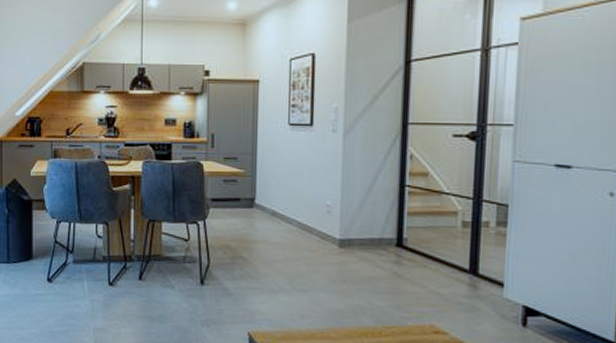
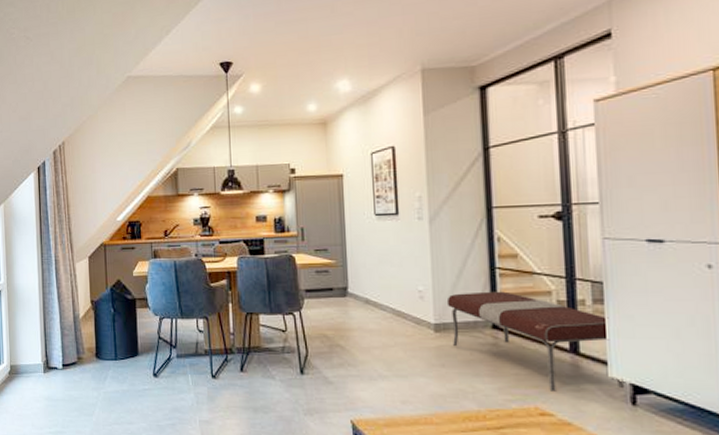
bench: none [353,209,517,311] -> present [446,291,624,392]

